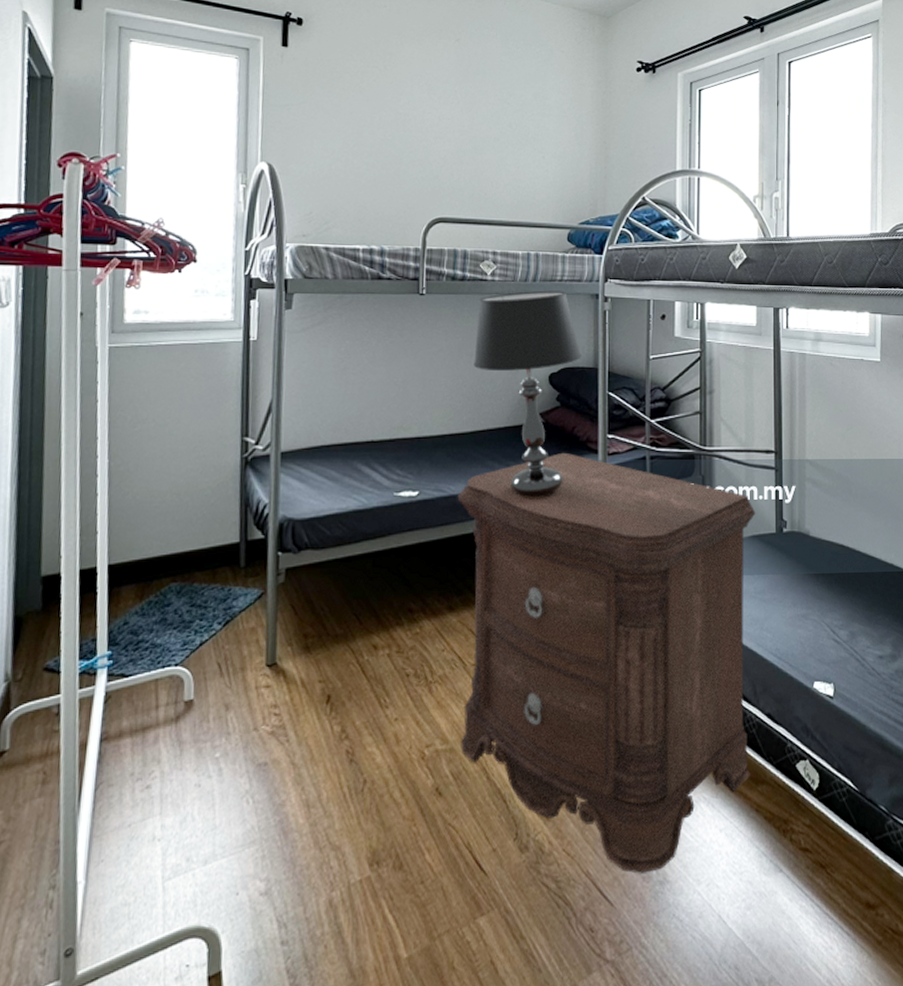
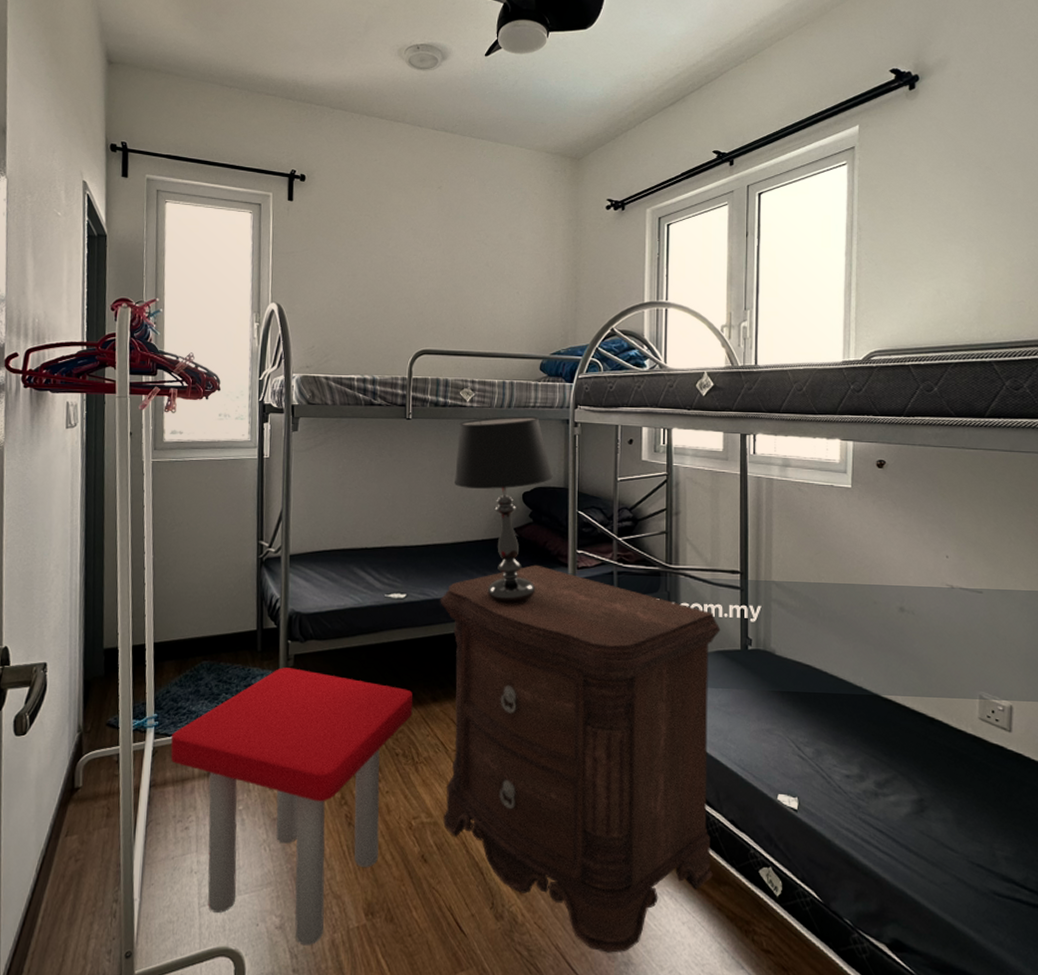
stool: none [128,584,427,911] -> present [170,667,413,946]

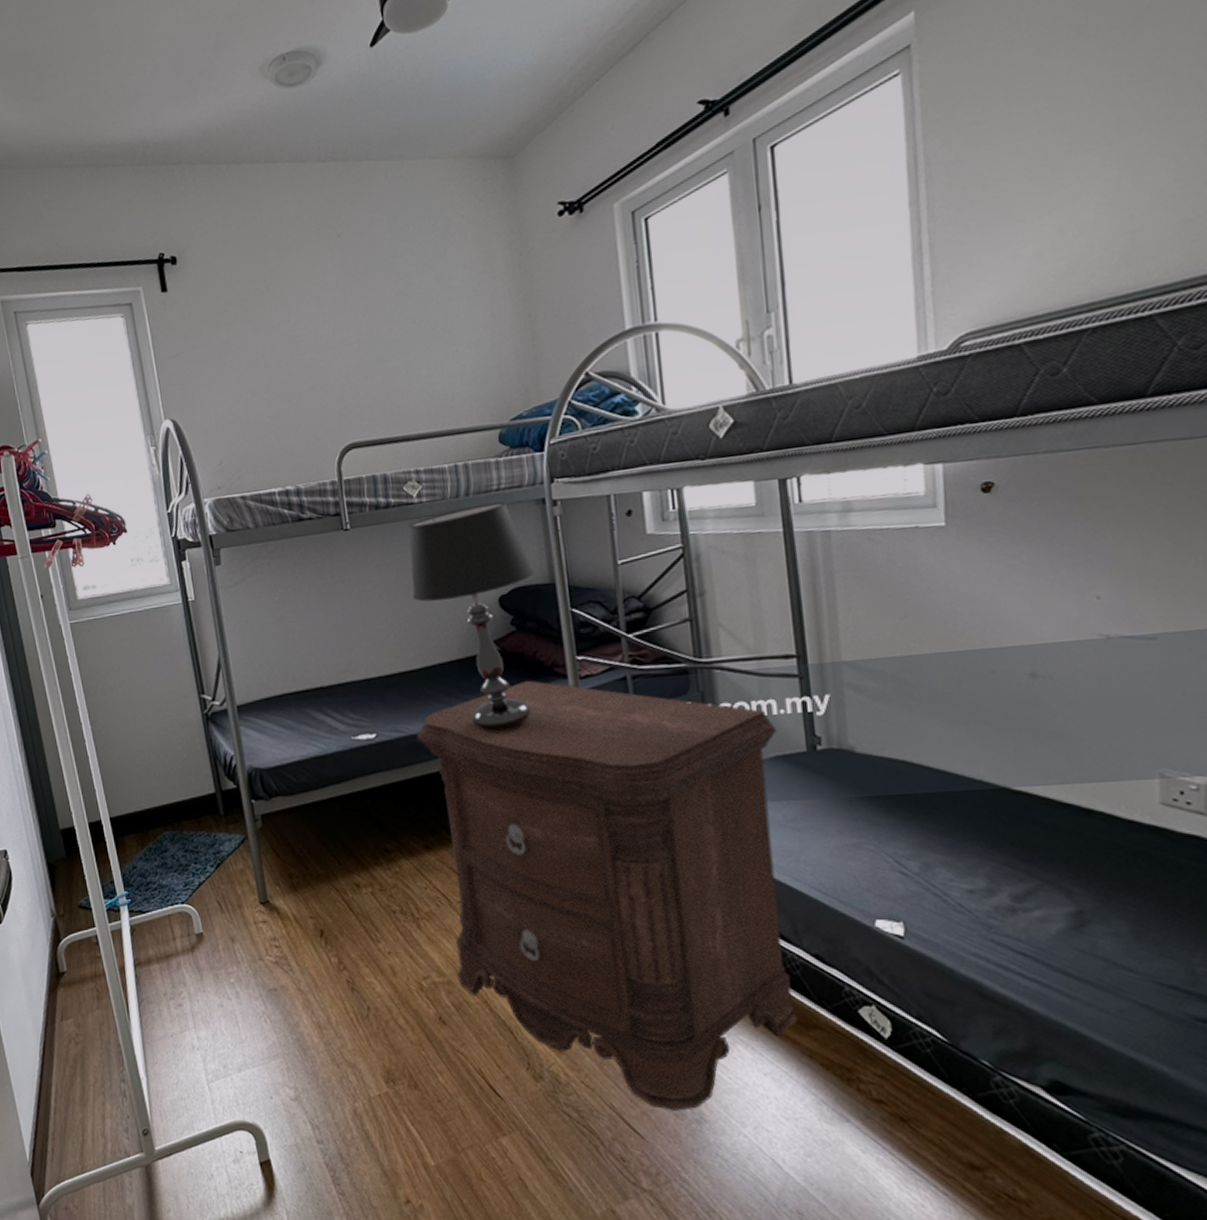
stool: present [170,667,413,946] -> none [146,829,405,1116]

